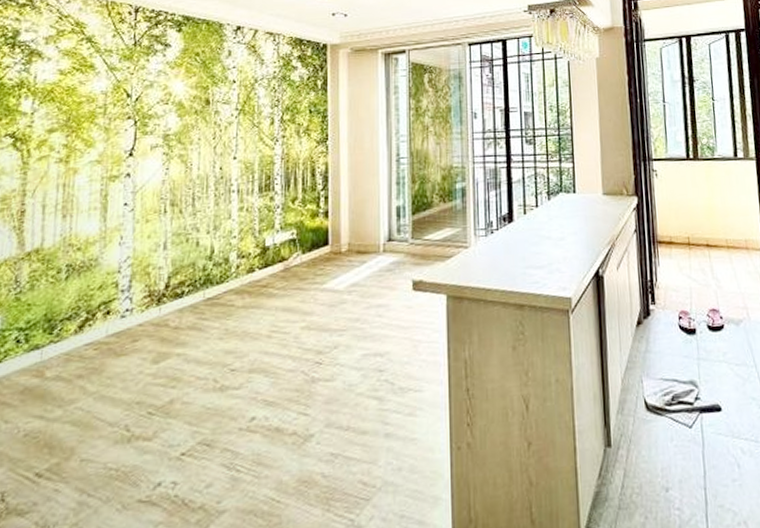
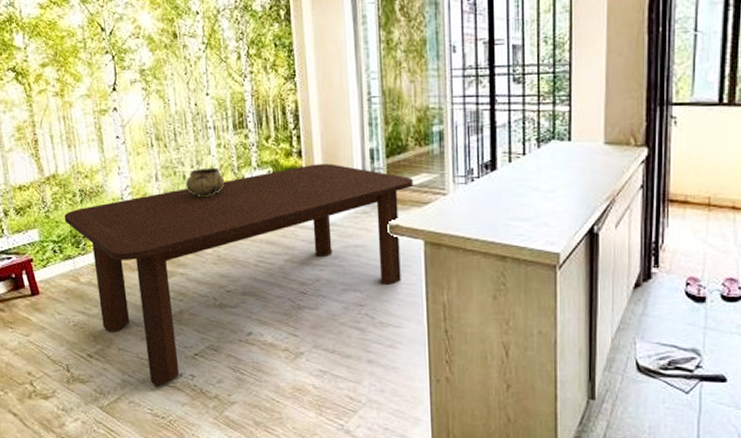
dining table: none [39,222,437,507] -> present [64,163,413,388]
decorative bowl: none [198,232,243,264] -> present [185,167,225,197]

